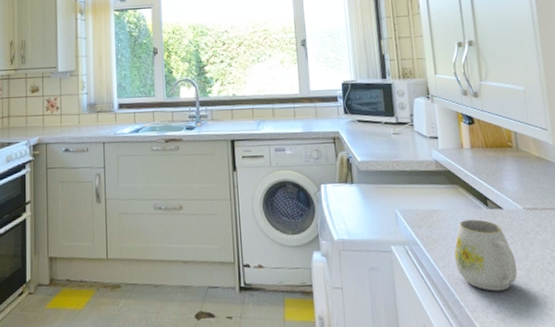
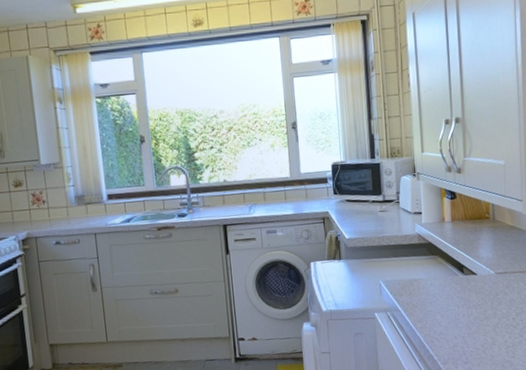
mug: present [454,219,518,291] -> none [431,285,486,346]

